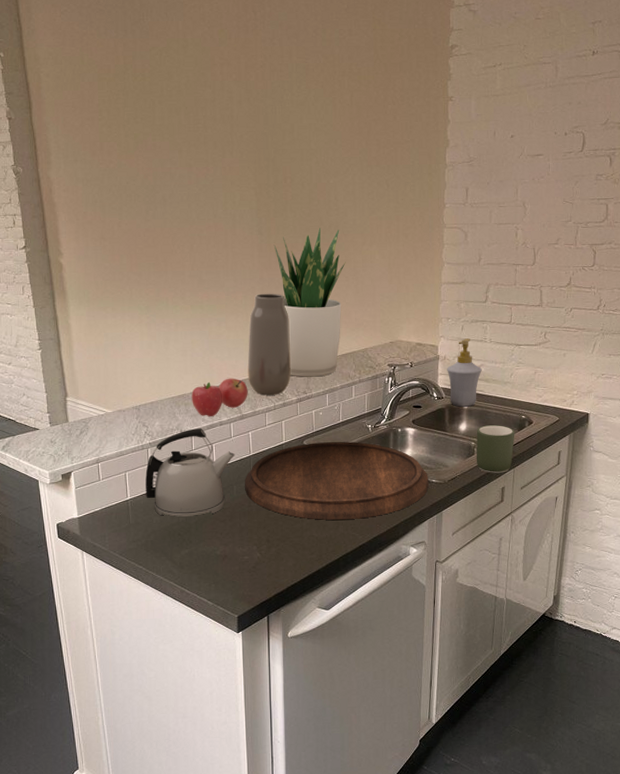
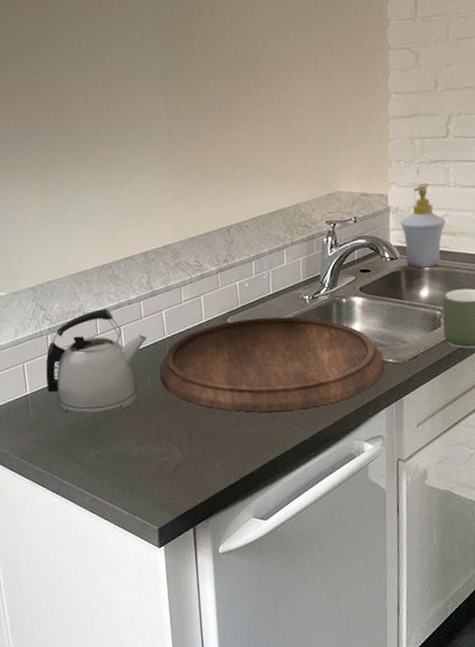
fruit: present [191,381,223,417] -> none [94,254,131,295]
fruit: present [219,378,248,408] -> none [124,248,159,284]
vase: present [247,293,292,395] -> none [156,145,209,267]
planter: present [273,228,346,377] -> none [181,64,269,243]

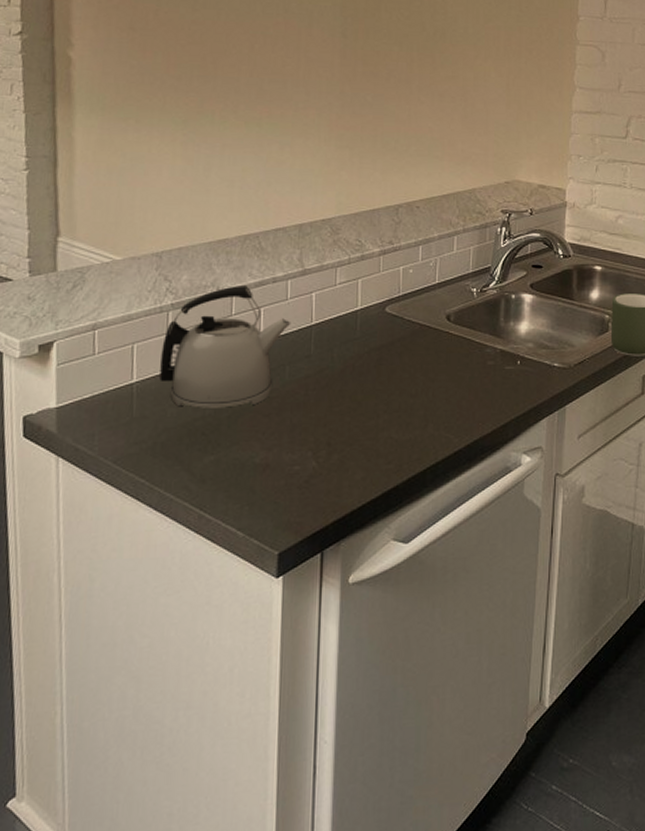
cutting board: present [159,317,384,412] -> none [301,310,549,417]
soap bottle: present [400,183,446,269] -> none [576,182,620,270]

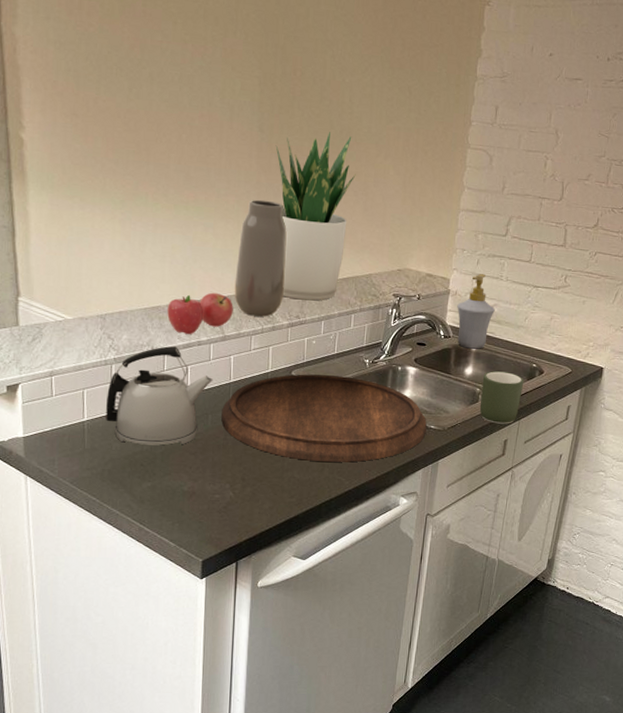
fruit: none [236,223,280,271] -> present [167,294,204,335]
fruit: none [275,219,315,260] -> present [200,292,233,327]
cutting board: none [301,310,549,417] -> present [221,374,427,463]
vase: none [315,111,376,245] -> present [234,199,287,317]
planter: none [360,34,453,223] -> present [275,132,356,301]
soap bottle: none [576,182,620,270] -> present [457,274,495,350]

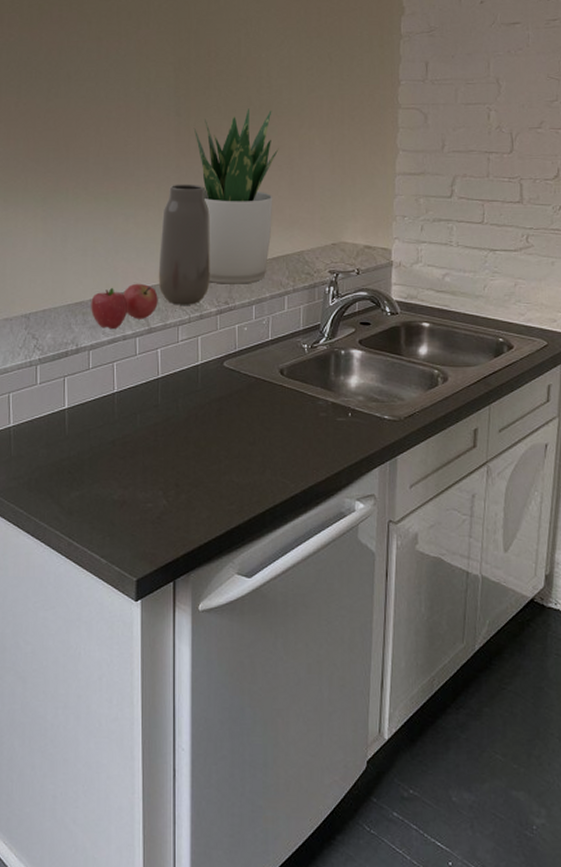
kettle: present [105,346,213,446] -> none [31,343,141,450]
cutting board: present [221,374,427,463] -> none [151,364,380,463]
soap bottle: present [457,274,495,350] -> none [402,241,447,326]
mug: present [480,371,524,424] -> none [440,349,491,410]

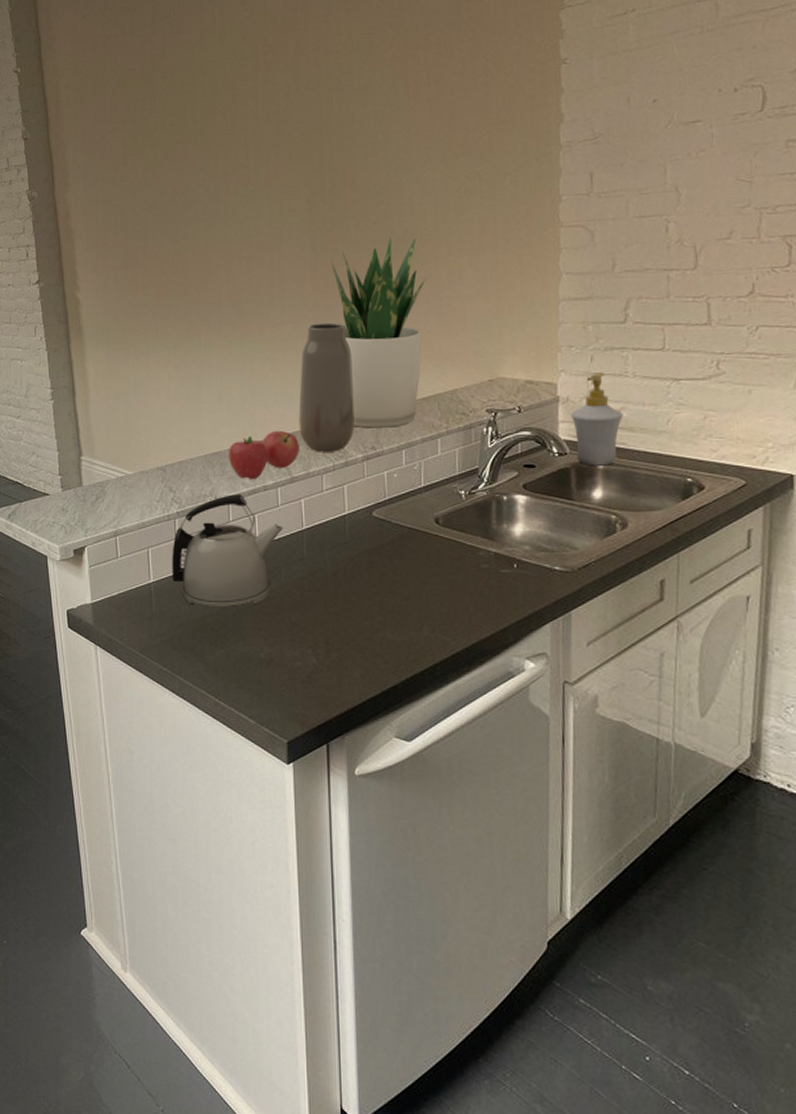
kettle: none [31,343,141,450] -> present [171,494,284,606]
soap bottle: none [402,241,447,326] -> present [571,372,623,467]

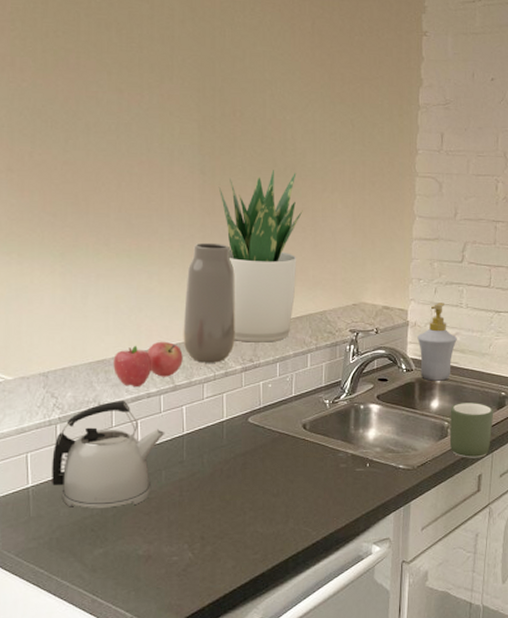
mug: none [618,491,678,559] -> present [450,403,494,458]

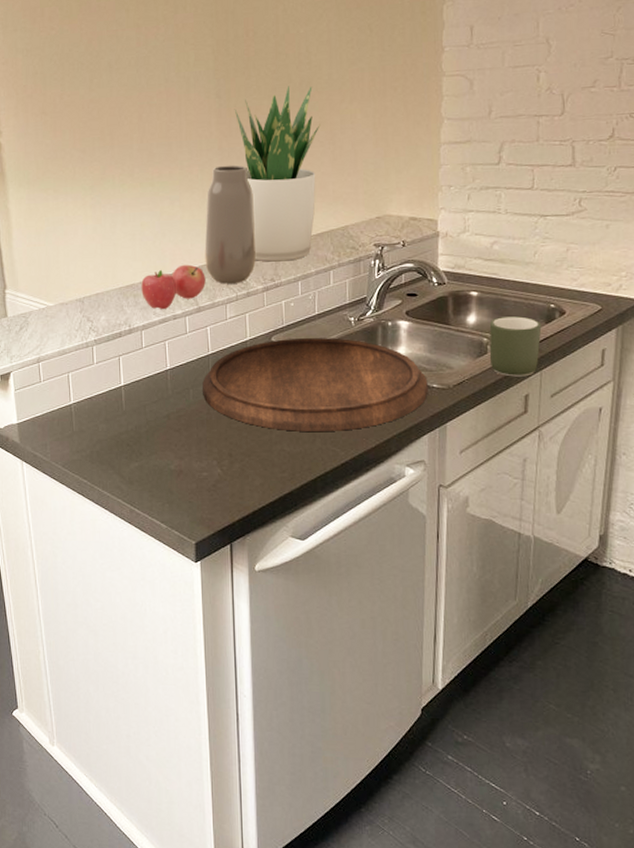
kettle: present [51,401,165,508] -> none [90,323,192,424]
cutting board: none [176,419,395,513] -> present [202,338,428,433]
soap bottle: present [417,303,457,382] -> none [449,209,495,295]

